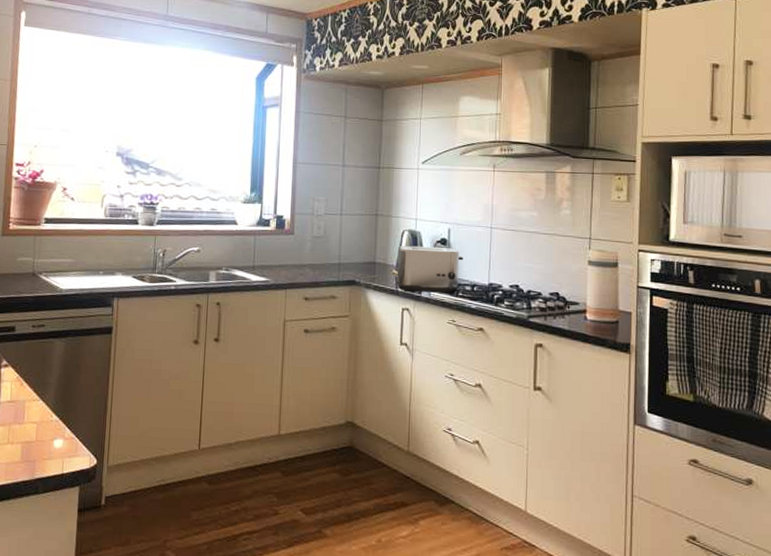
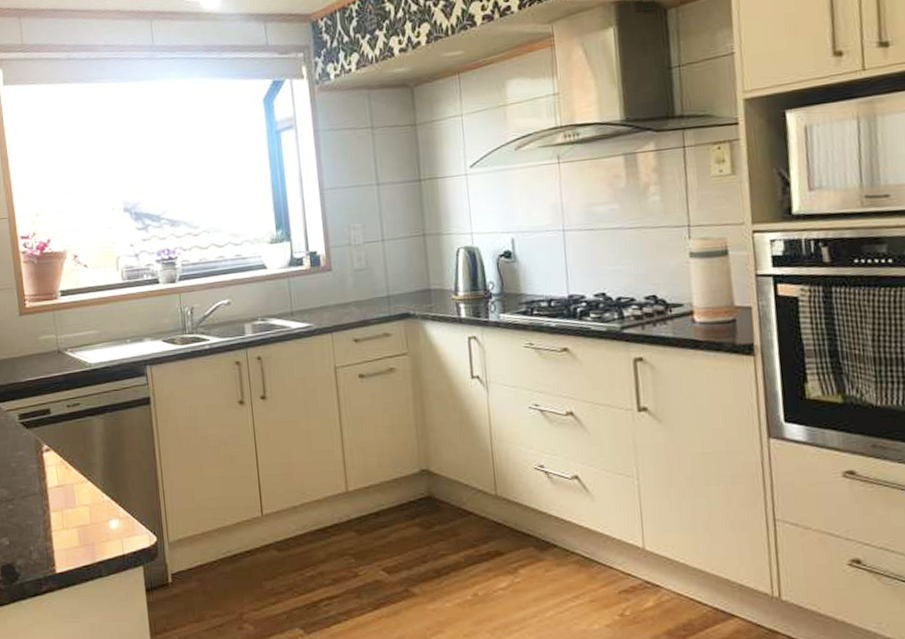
toaster: present [396,245,463,294] -> none [455,260,534,318]

